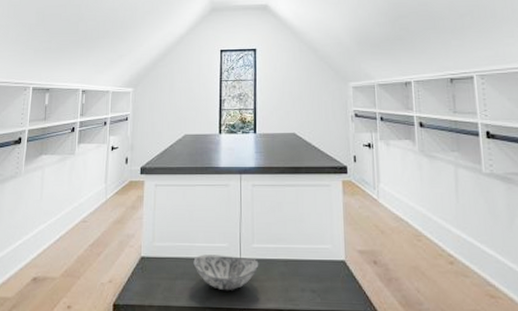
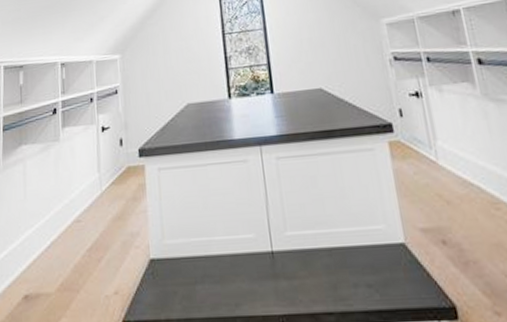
decorative bowl: present [193,254,259,291] -> none [214,248,297,294]

